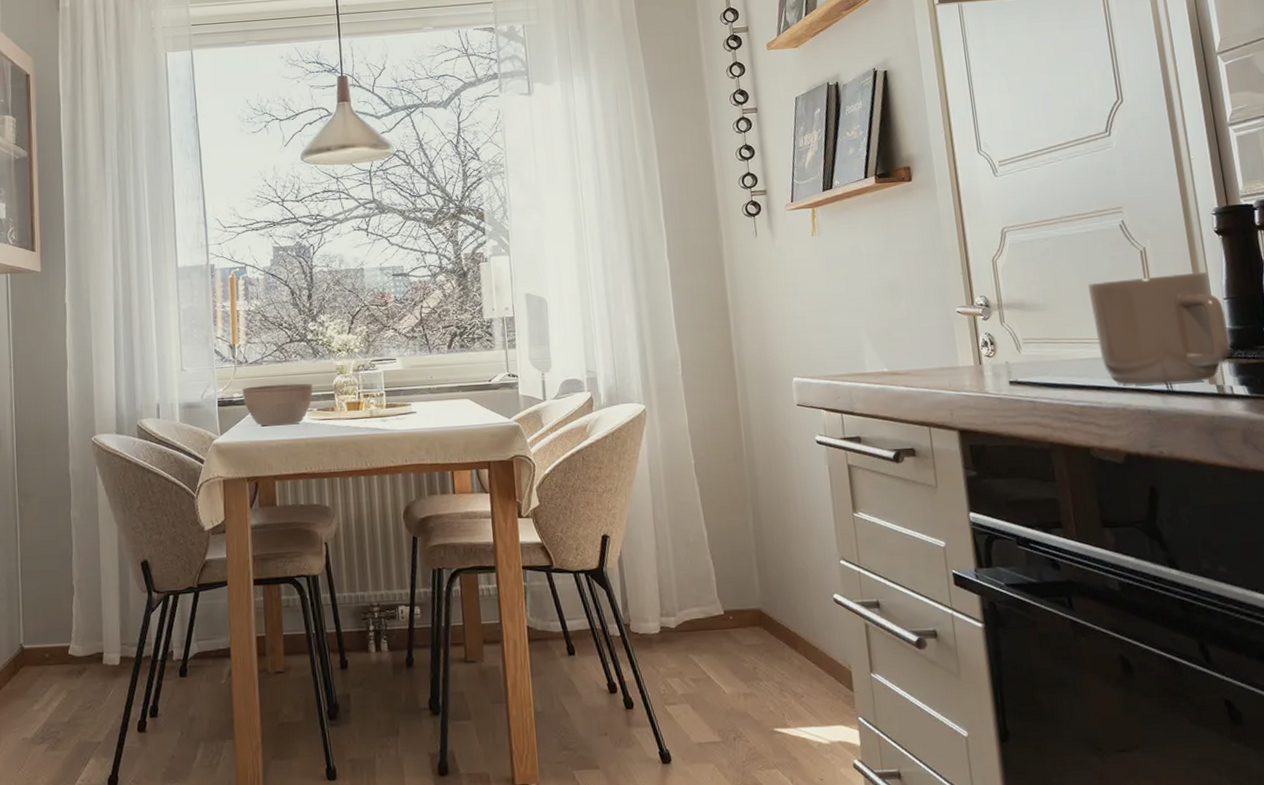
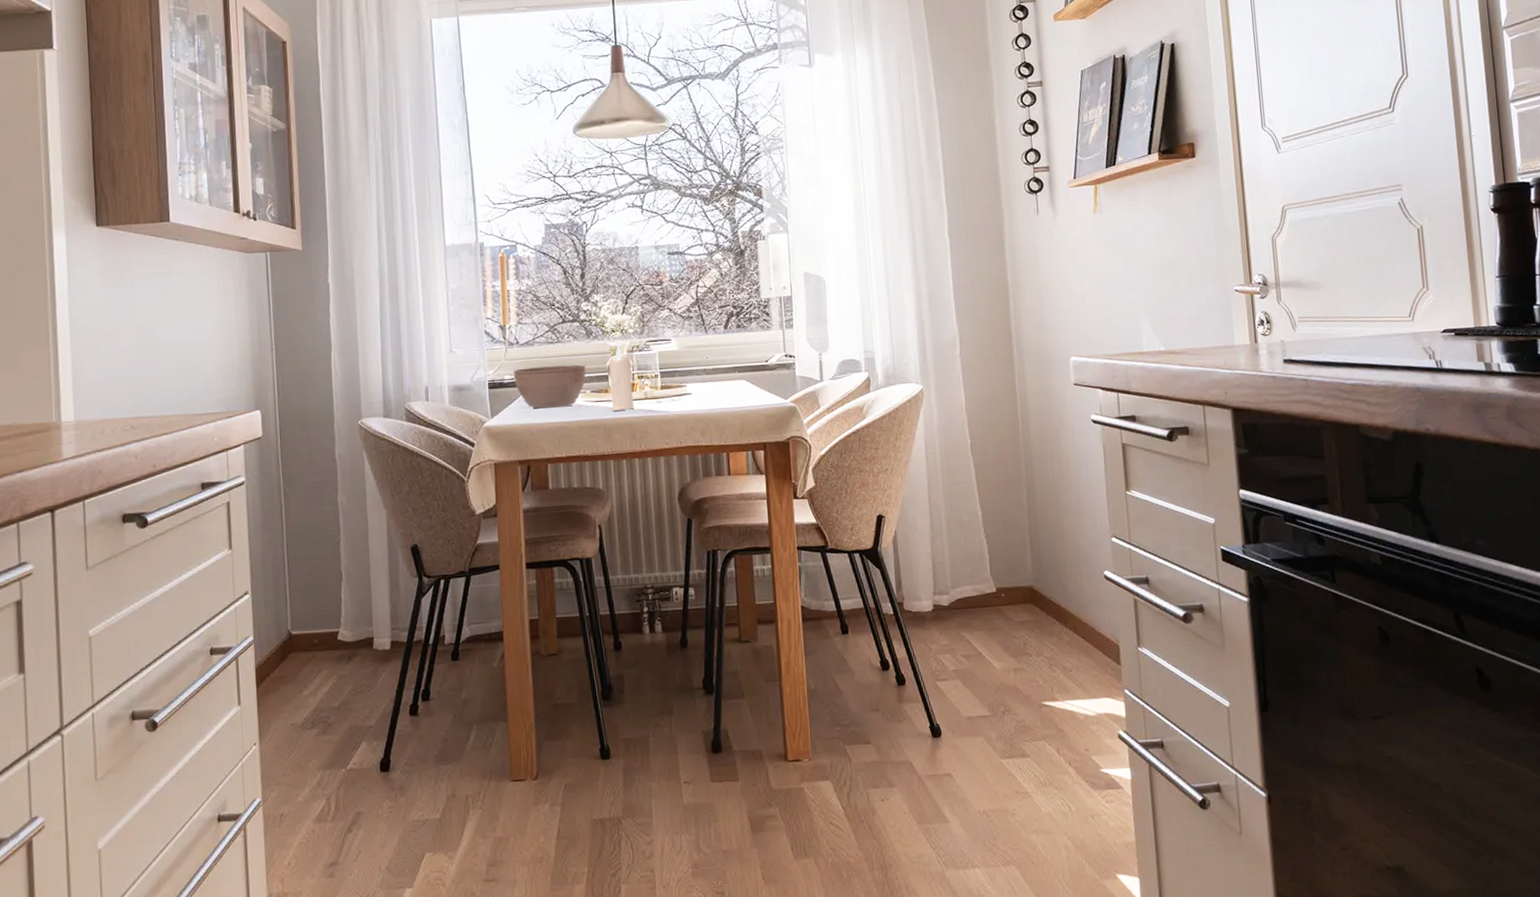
candle: none [335,361,360,429] -> present [608,342,634,411]
mug: present [1087,271,1231,385] -> none [1364,249,1500,363]

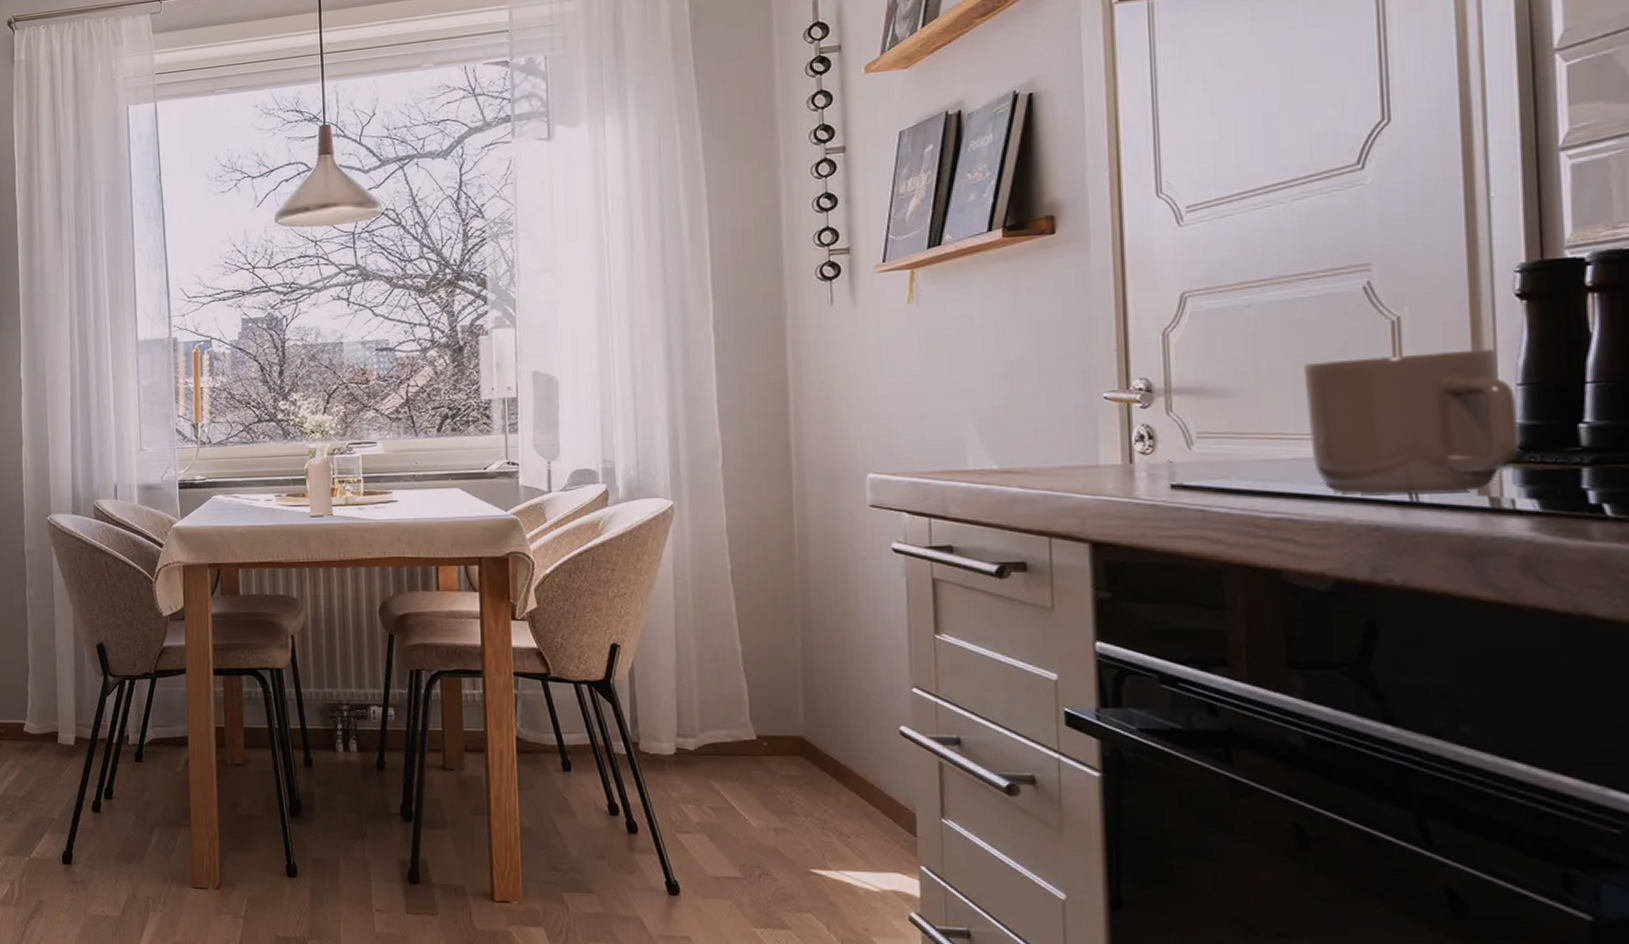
bowl: present [513,364,586,409] -> none [204,466,282,511]
mug: none [1364,249,1500,363] -> present [1303,348,1520,494]

